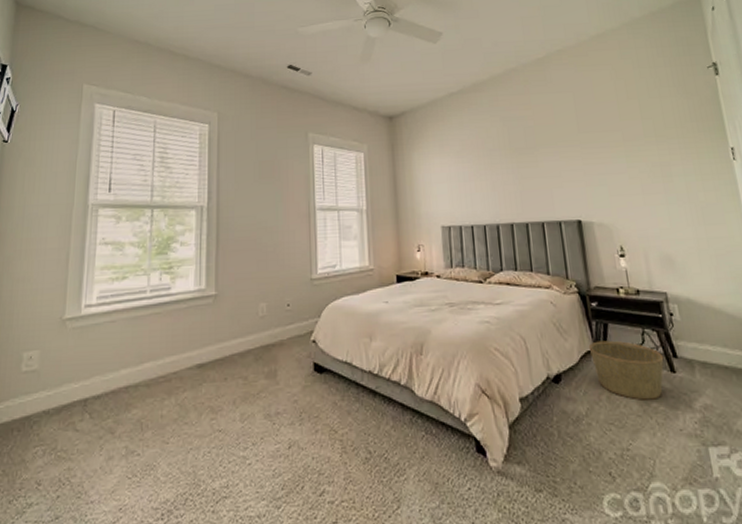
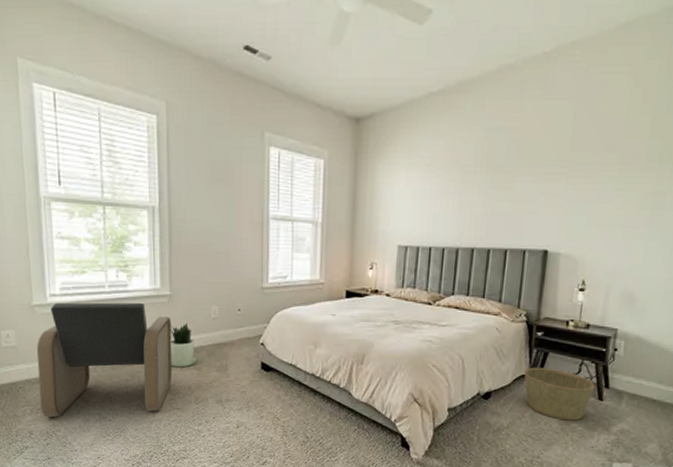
armchair: none [56,305,216,459] -> present [36,302,173,418]
planter: none [214,324,243,378] -> present [170,322,197,368]

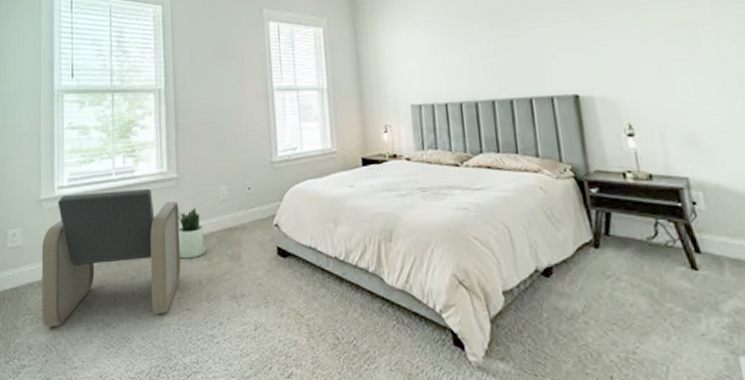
basket: present [524,367,596,421] -> none [586,231,683,300]

